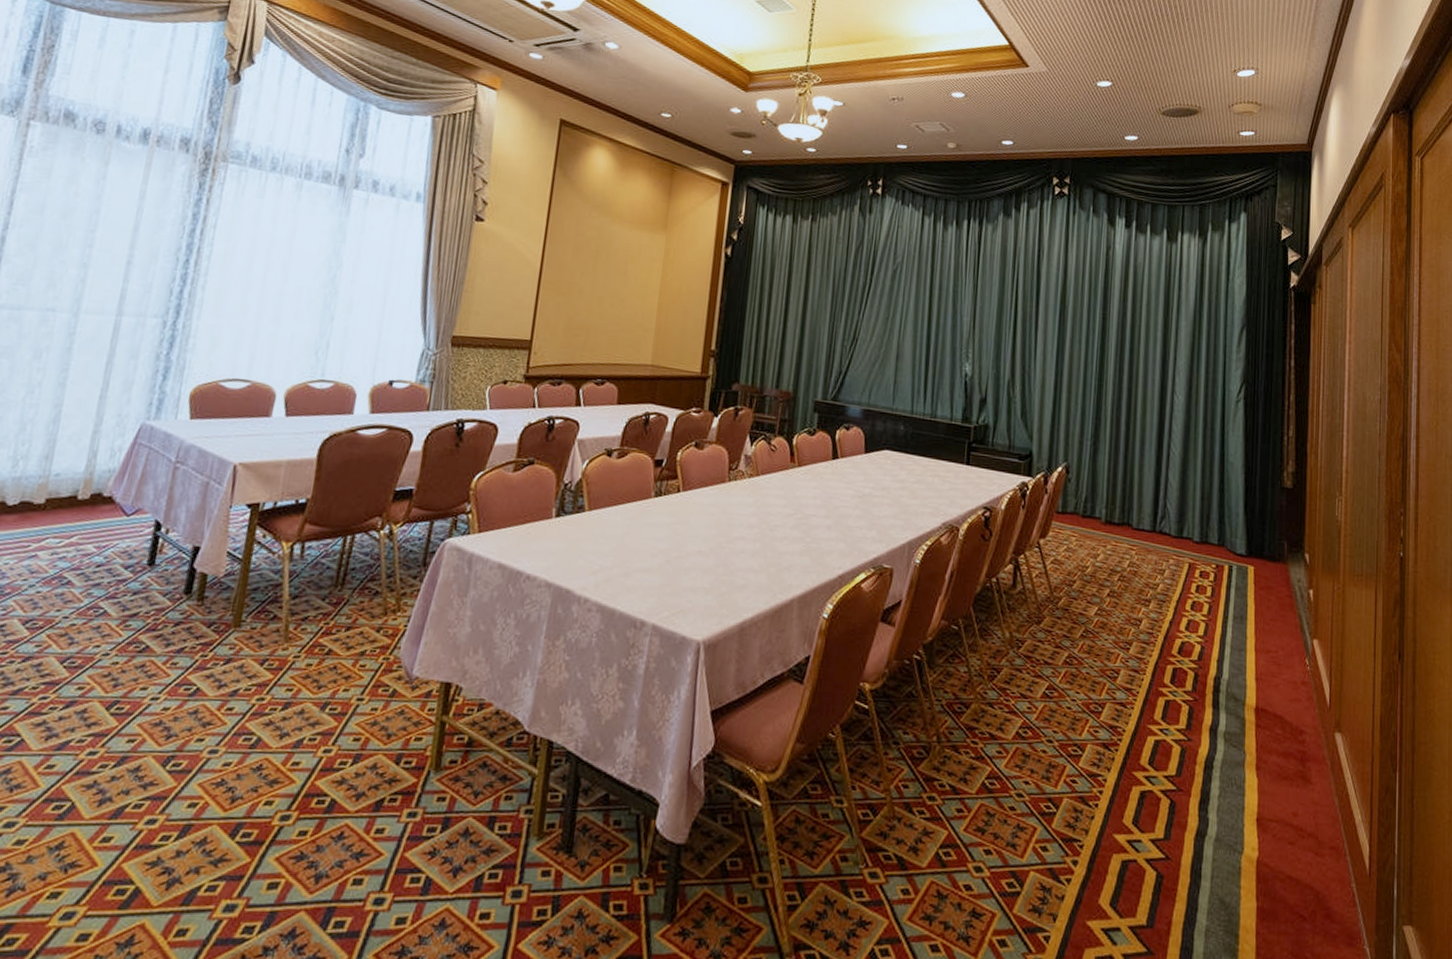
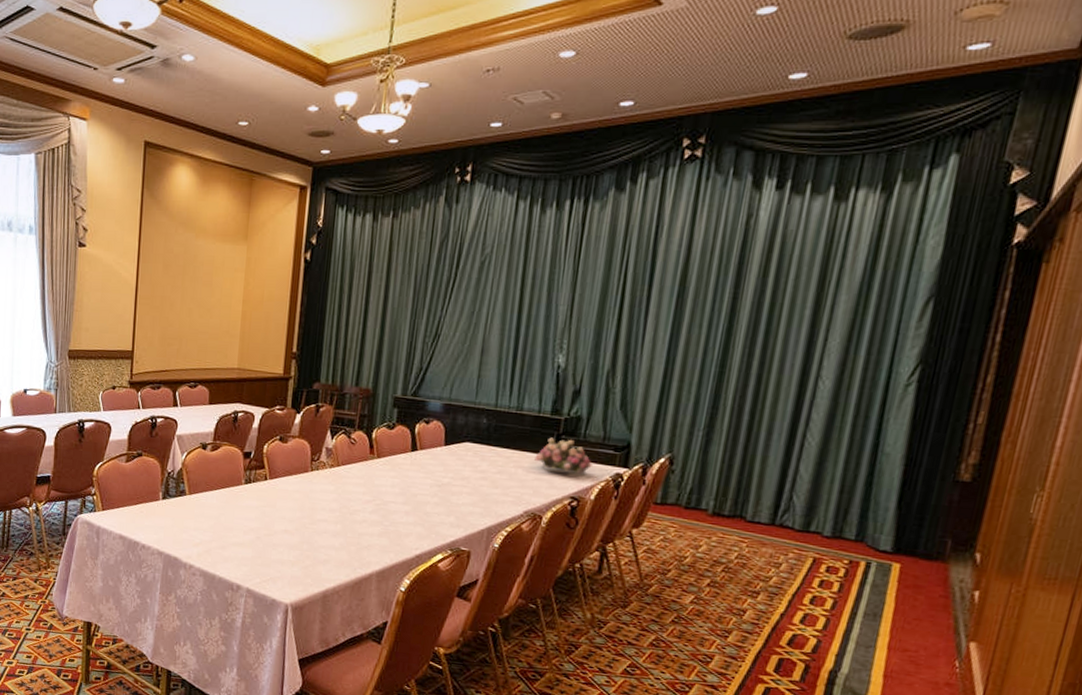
flower arrangement: none [949,445,1001,483] -> present [534,437,592,474]

